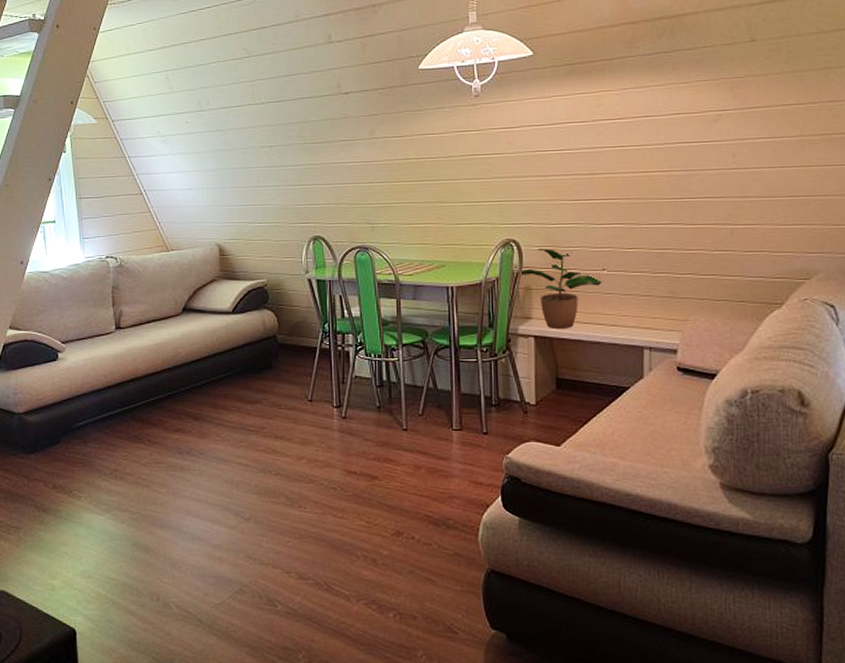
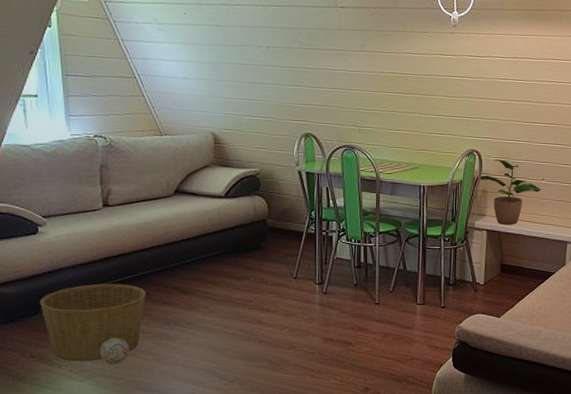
basket: none [61,410,158,493] -> present [40,283,146,361]
ball: none [115,467,144,497] -> present [99,337,129,365]

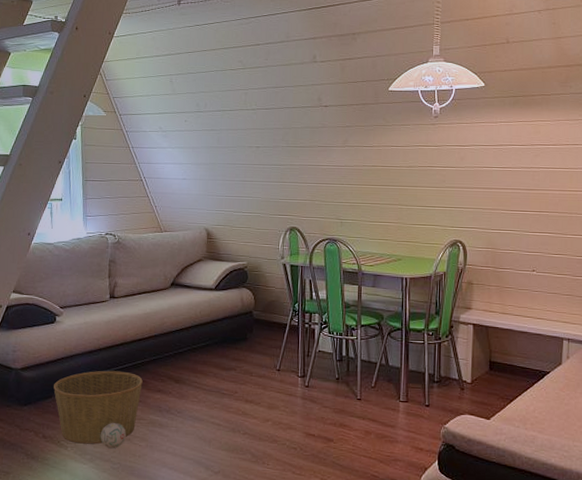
potted plant: present [478,159,542,225] -> none [463,250,533,319]

